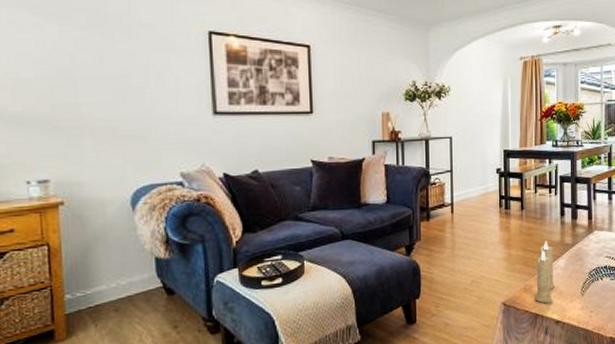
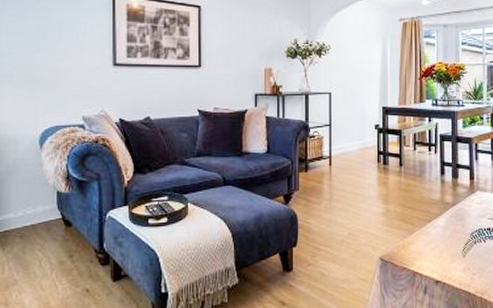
candle: present [535,241,555,304] -> none [414,198,434,262]

